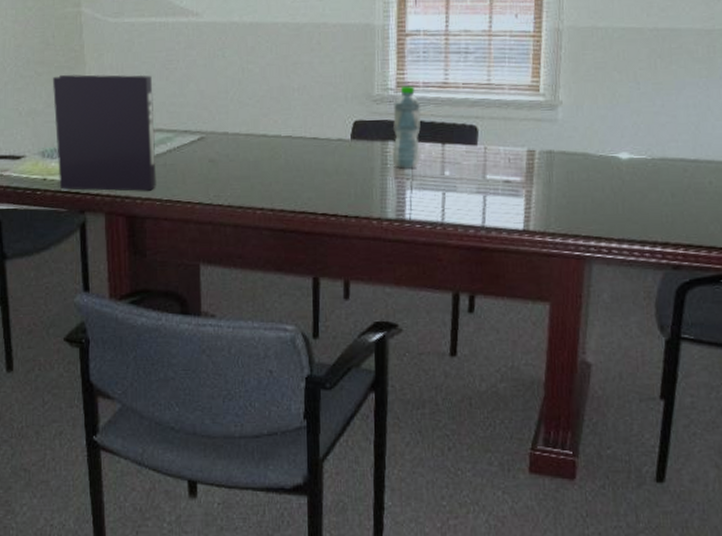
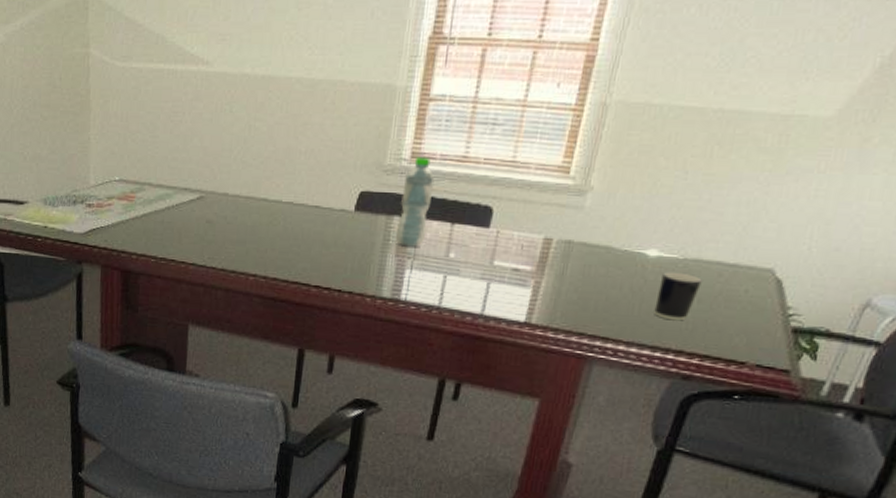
binder: present [52,74,157,191] -> none [57,120,156,247]
mug: none [635,171,672,216] -> present [654,271,702,321]

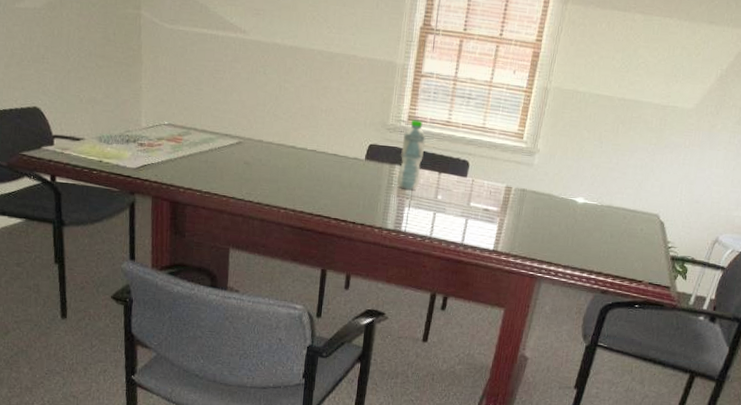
mug: present [654,271,702,321] -> none [582,214,613,251]

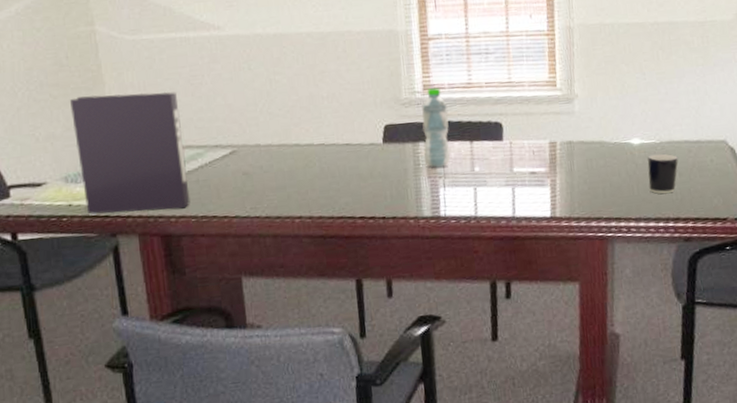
binder: none [111,70,201,182] -> present [69,91,191,214]
mug: none [582,214,613,251] -> present [647,153,678,194]

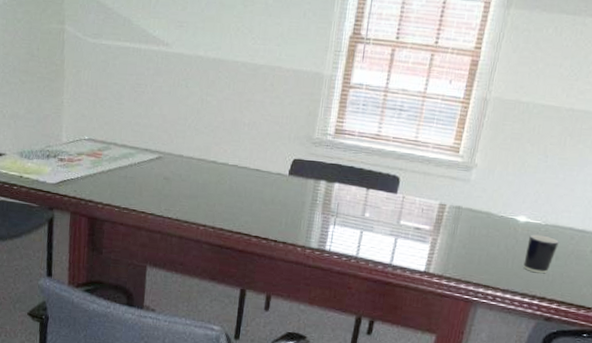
binder: present [69,91,191,214] -> none [33,85,122,198]
water bottle: present [422,87,451,168] -> none [322,132,354,207]

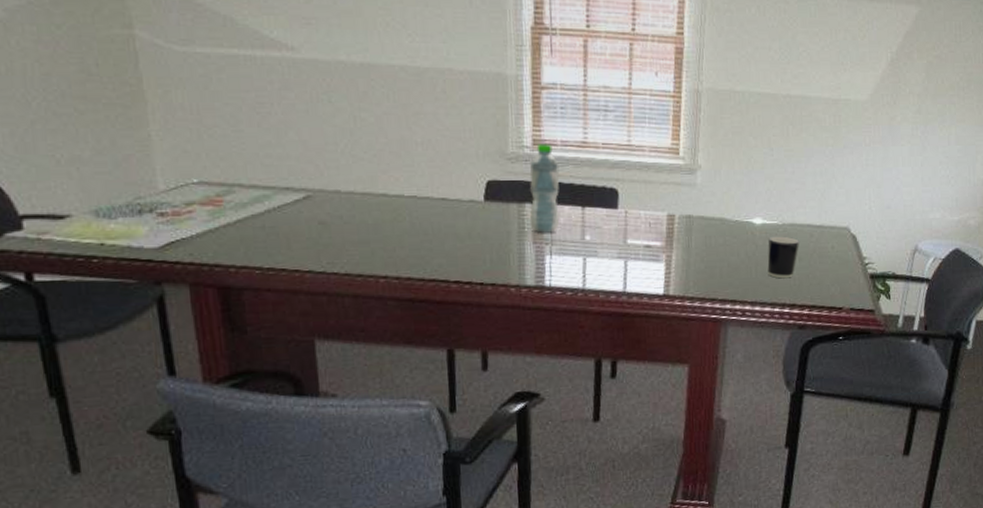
water bottle: none [322,132,354,207] -> present [530,142,560,233]

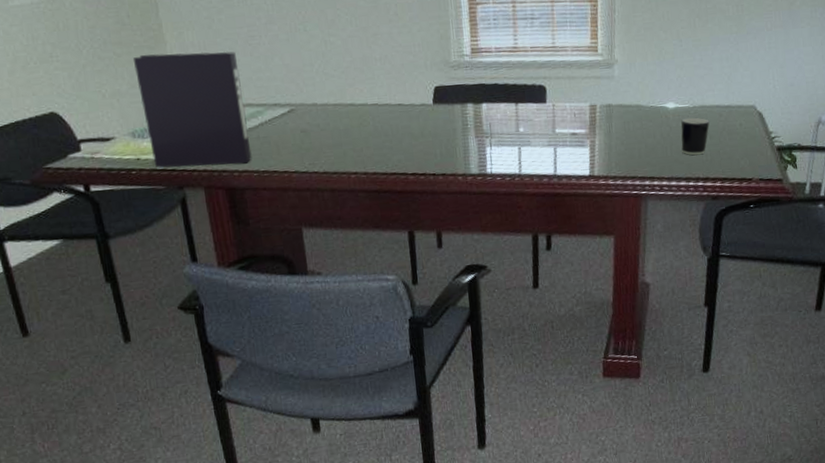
binder: none [100,114,254,258] -> present [132,51,252,168]
water bottle: present [530,142,560,233] -> none [470,50,497,128]

